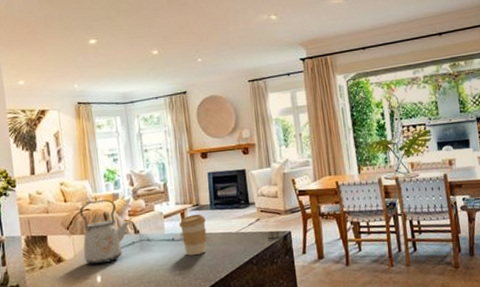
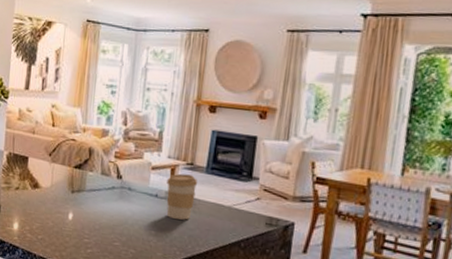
kettle: present [80,199,131,265] -> none [60,132,115,202]

